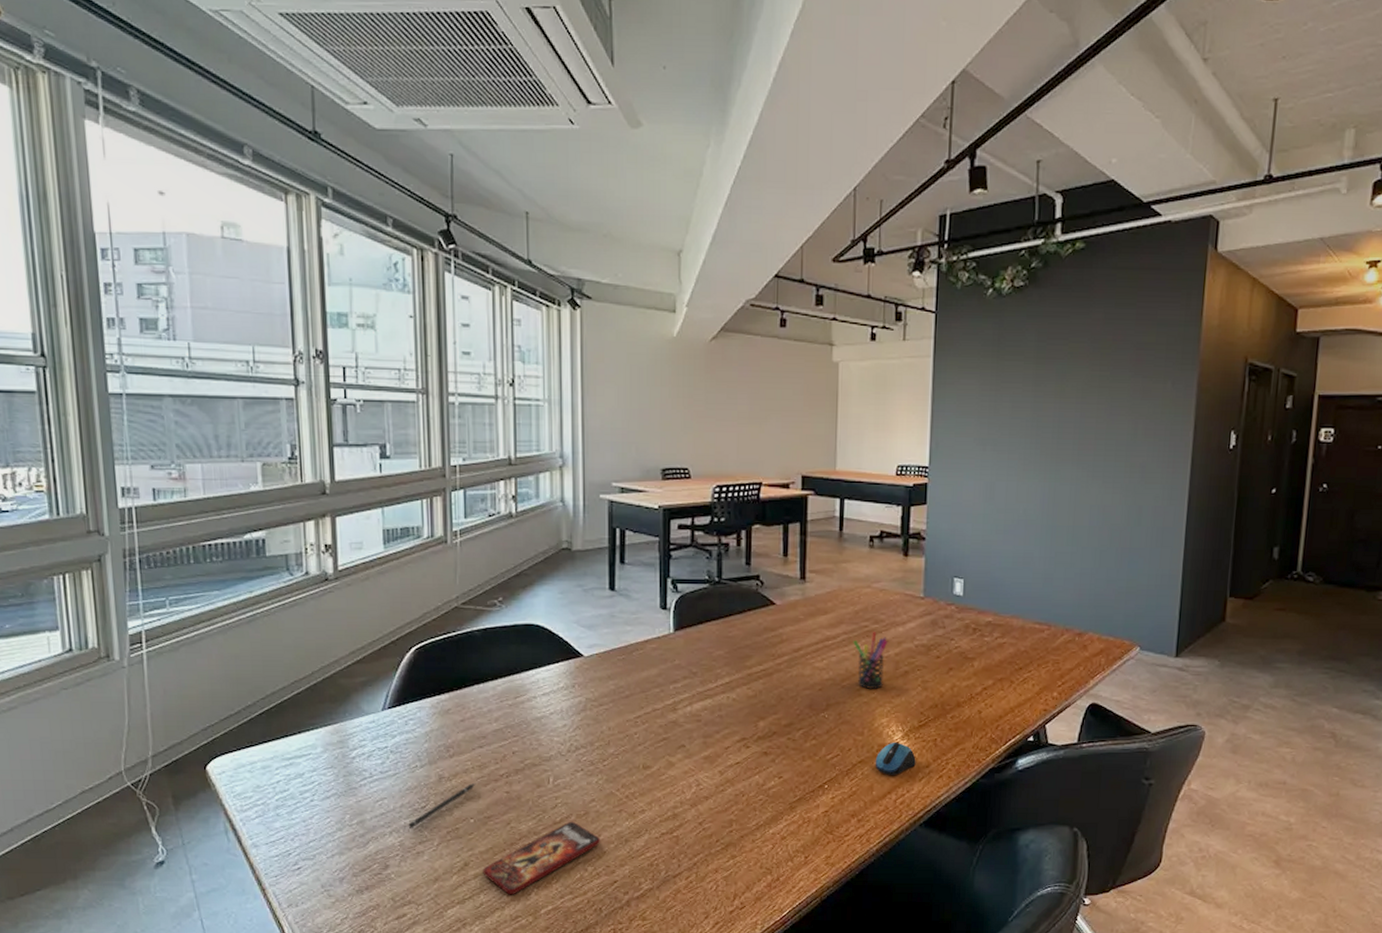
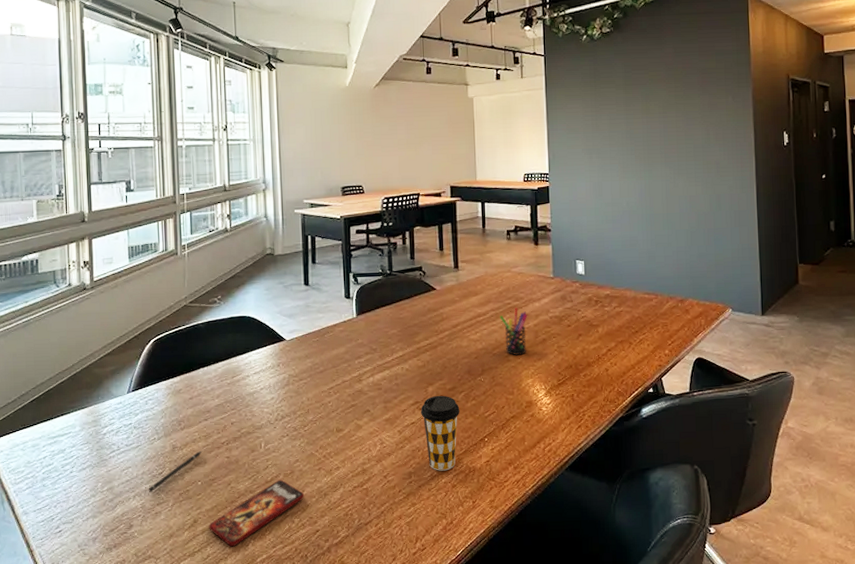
coffee cup: none [748,732,796,820] -> present [421,395,460,471]
computer mouse: present [875,742,916,776] -> none [524,398,558,428]

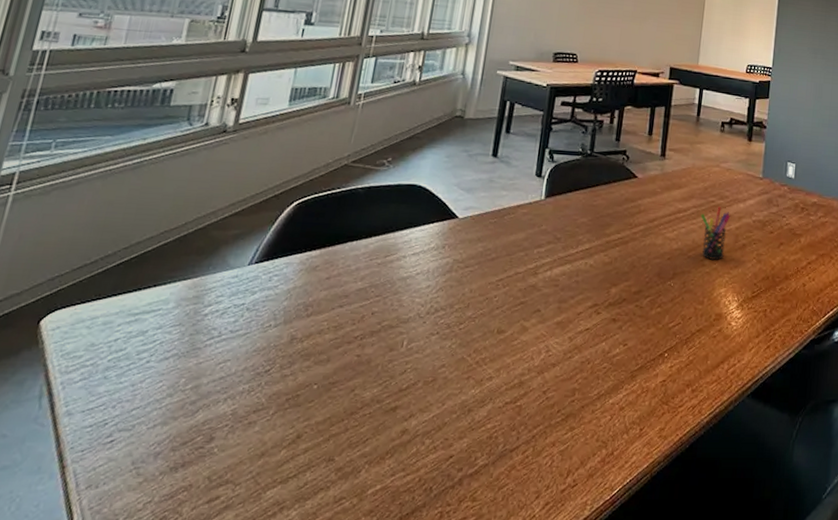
pen: present [148,451,203,492] -> none [246,345,328,395]
smartphone: present [209,479,305,547] -> none [314,388,444,473]
coffee cup: present [421,395,460,471] -> none [597,298,643,389]

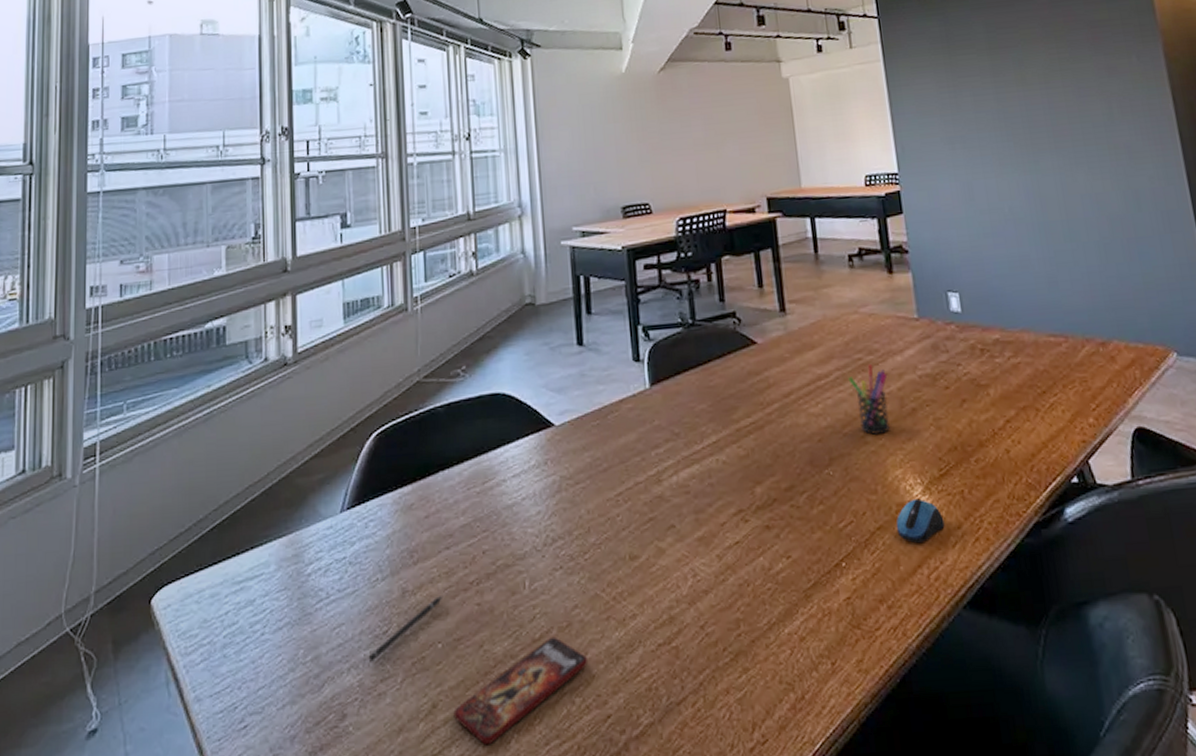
pen: none [246,345,328,395] -> present [368,596,444,662]
smartphone: none [314,388,444,473] -> present [453,636,589,746]
computer mouse: none [711,311,748,346] -> present [896,498,945,544]

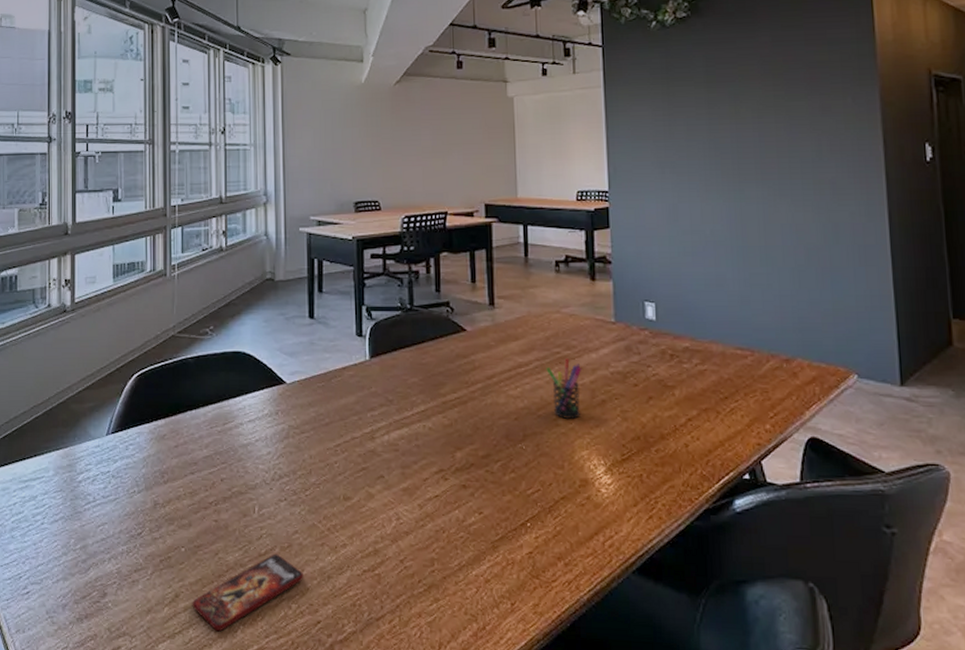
pen: present [368,596,444,662] -> none [125,510,188,555]
computer mouse: present [896,498,945,544] -> none [578,477,622,515]

